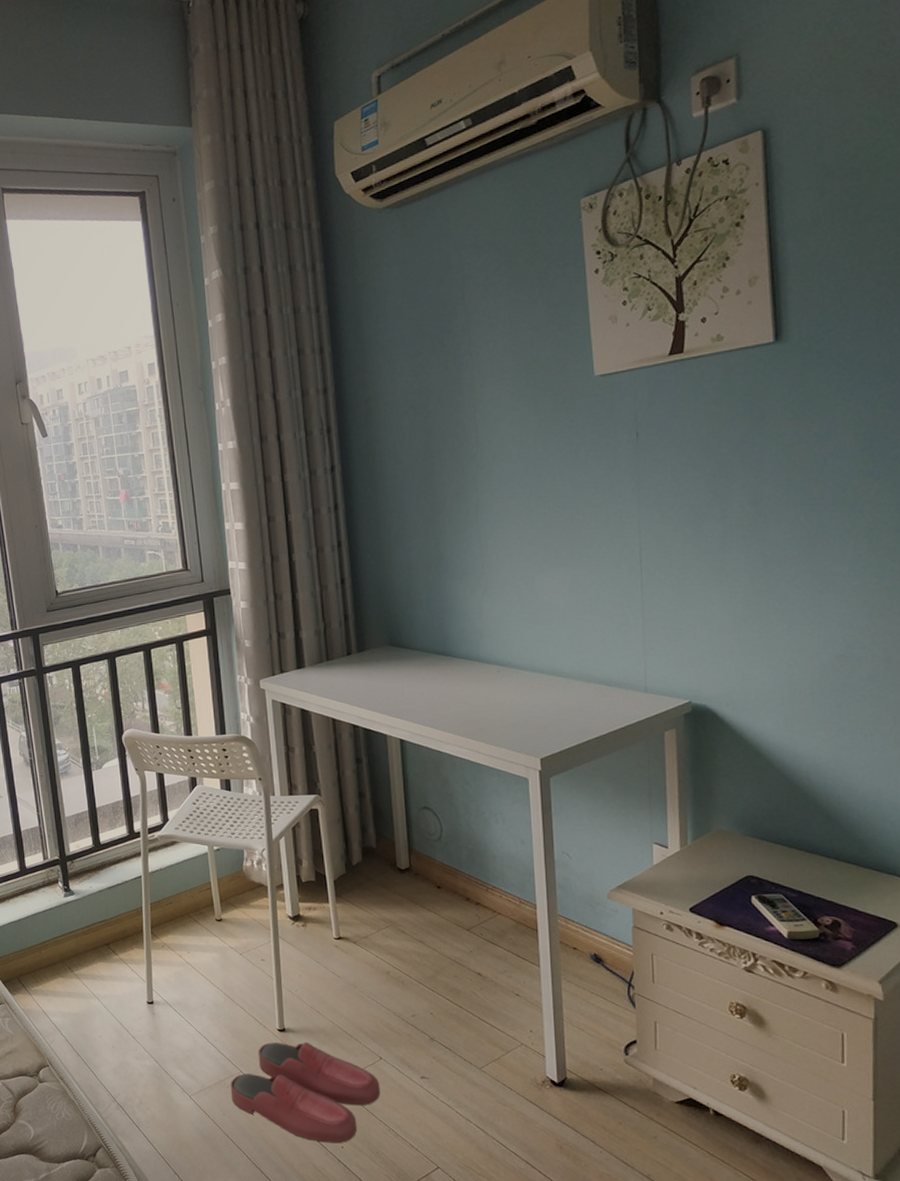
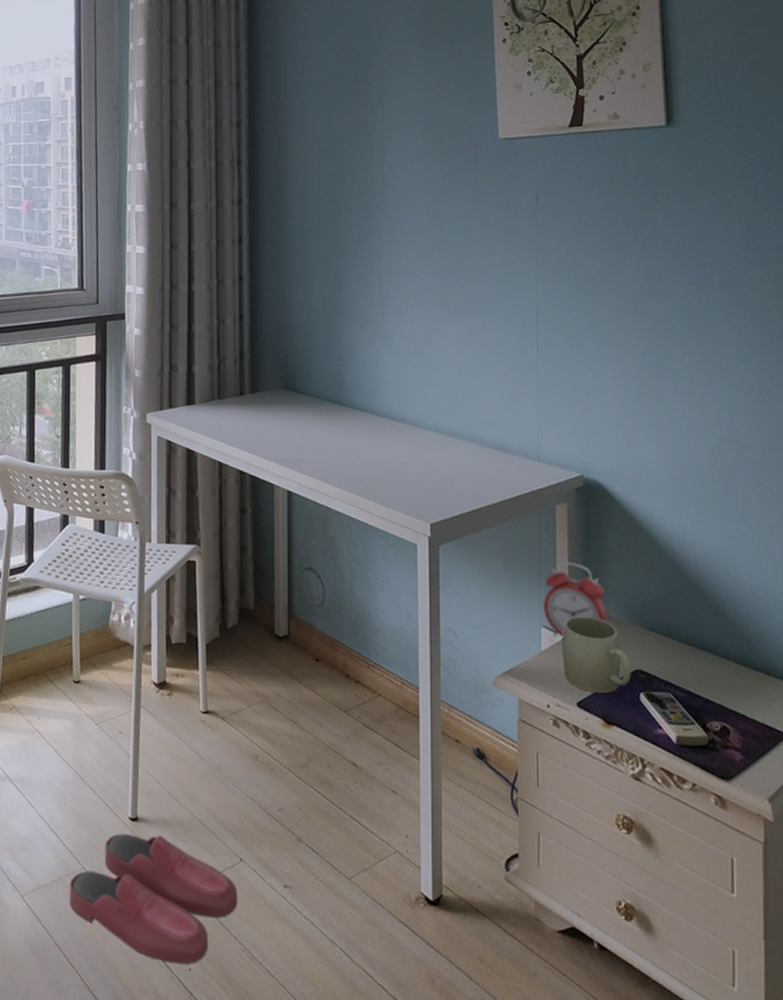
alarm clock: none [654,783,718,851] -> present [543,562,607,637]
mug: none [673,831,743,899] -> present [562,616,631,694]

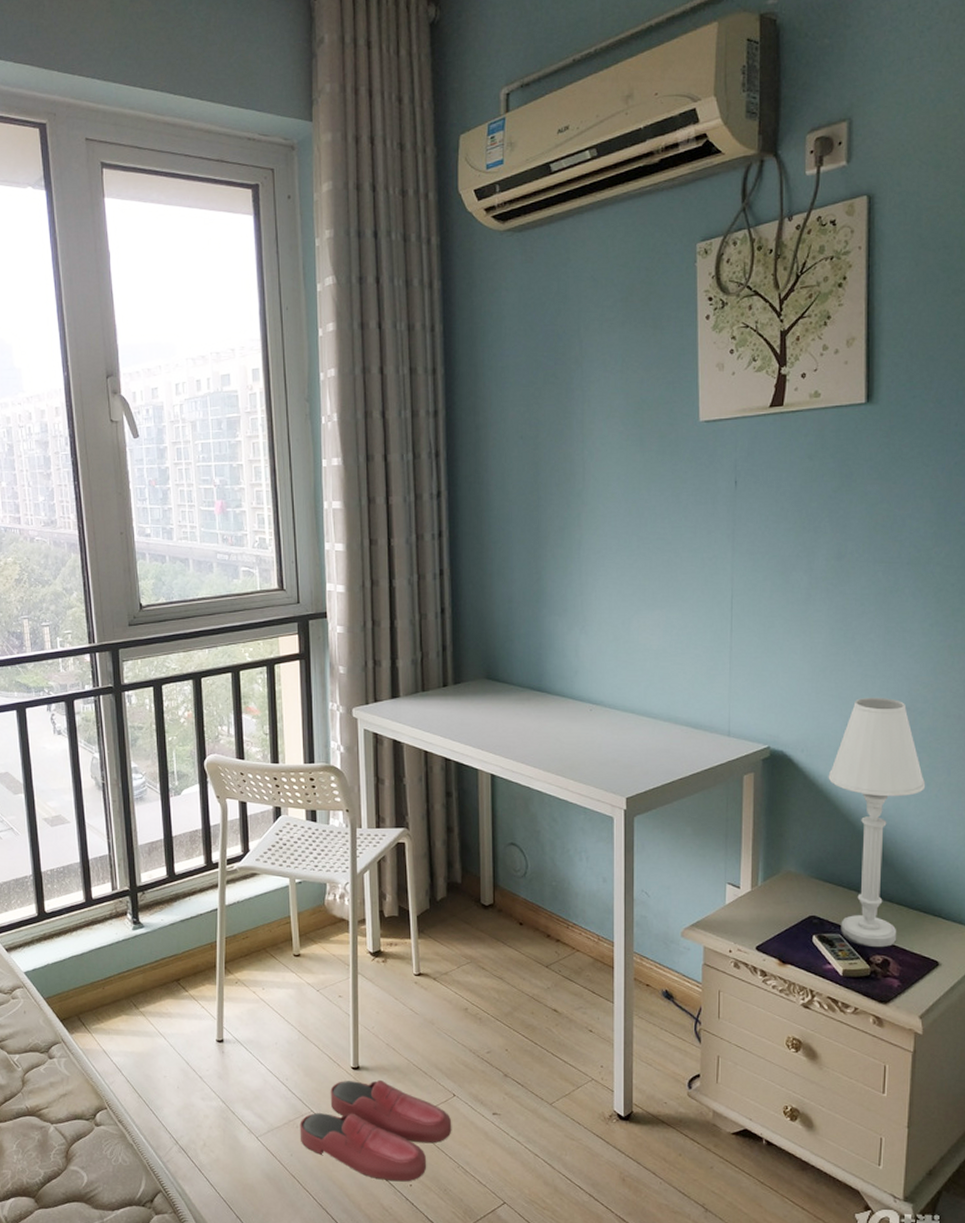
alarm clock: present [543,562,607,637] -> none [729,826,786,892]
mug: present [562,616,631,694] -> none [744,872,806,938]
table lamp: none [648,426,756,713] -> present [828,697,926,948]

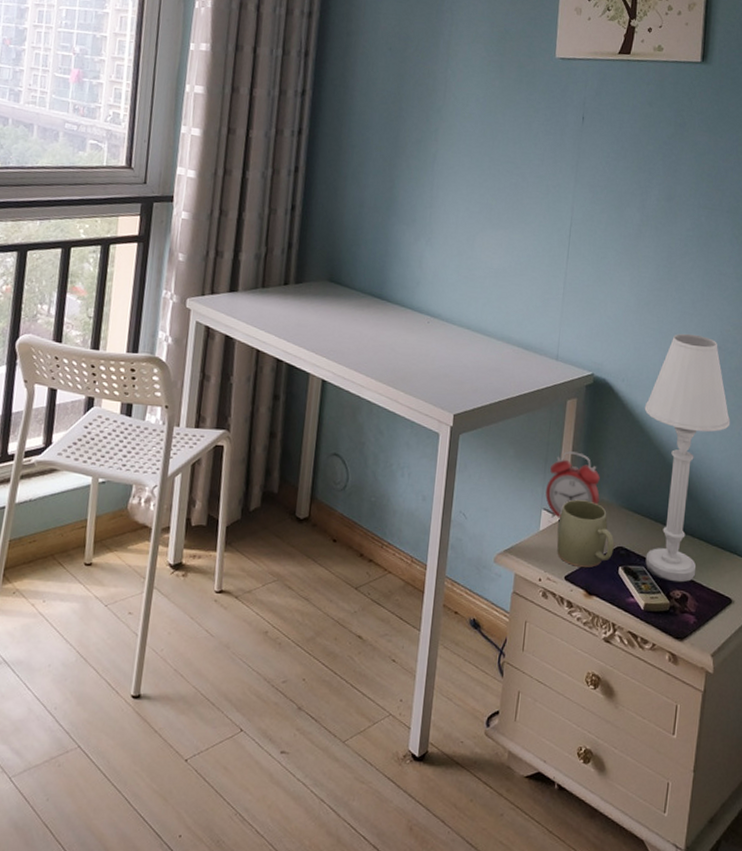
slippers: present [299,1079,452,1182] -> none [60,710,235,832]
alarm clock: none [729,826,786,892] -> present [545,451,600,518]
mug: none [744,872,806,938] -> present [557,499,615,568]

